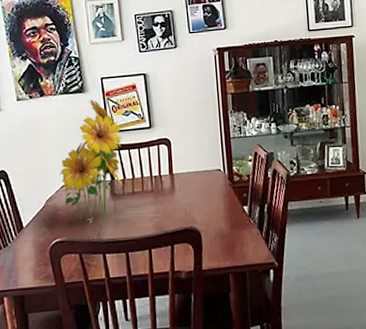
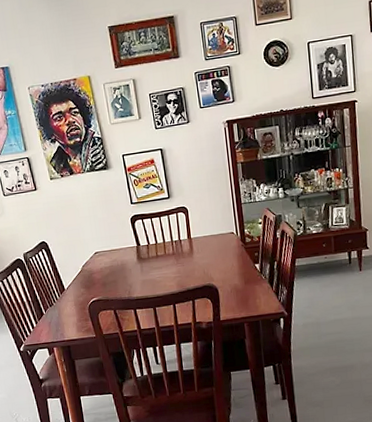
flower bouquet: present [60,98,123,223] -> none [92,174,147,284]

